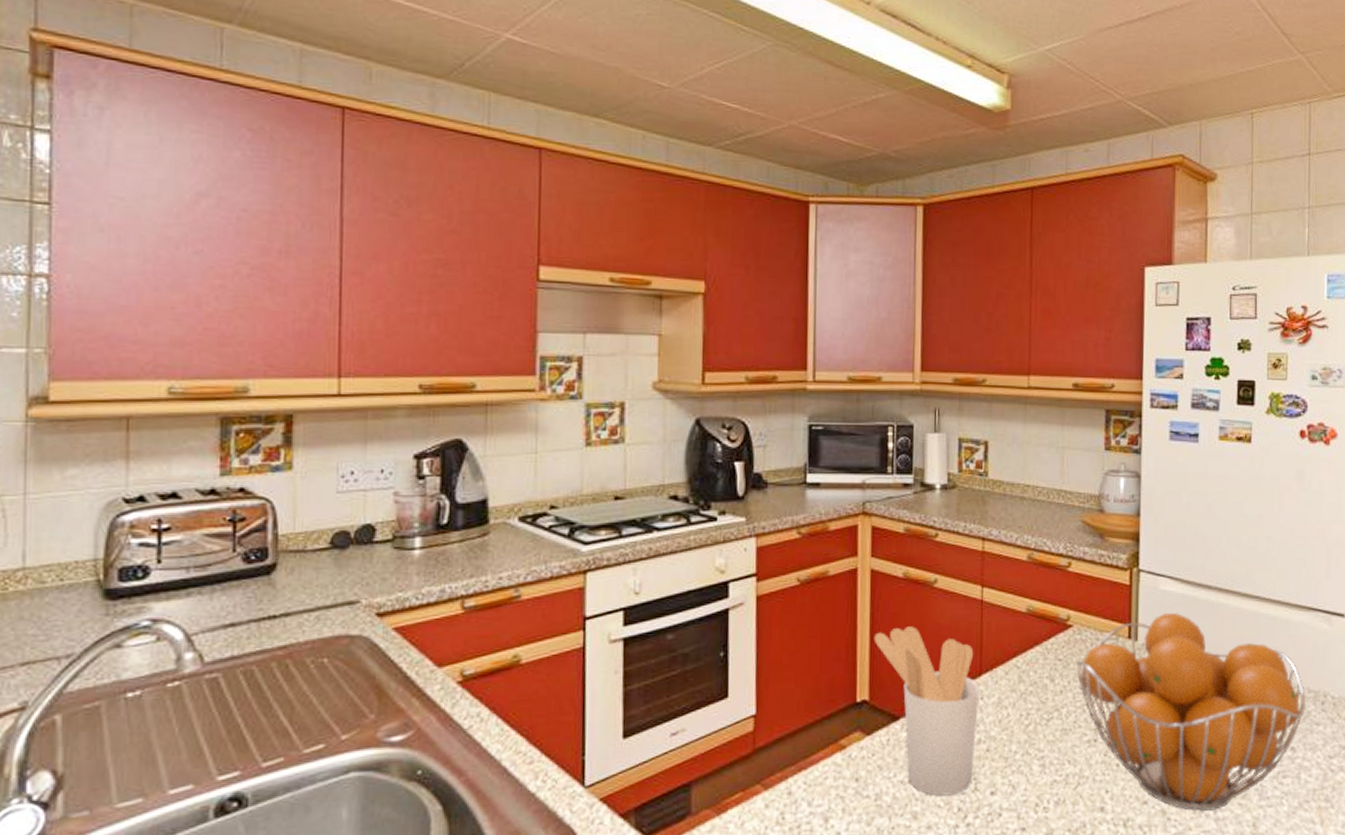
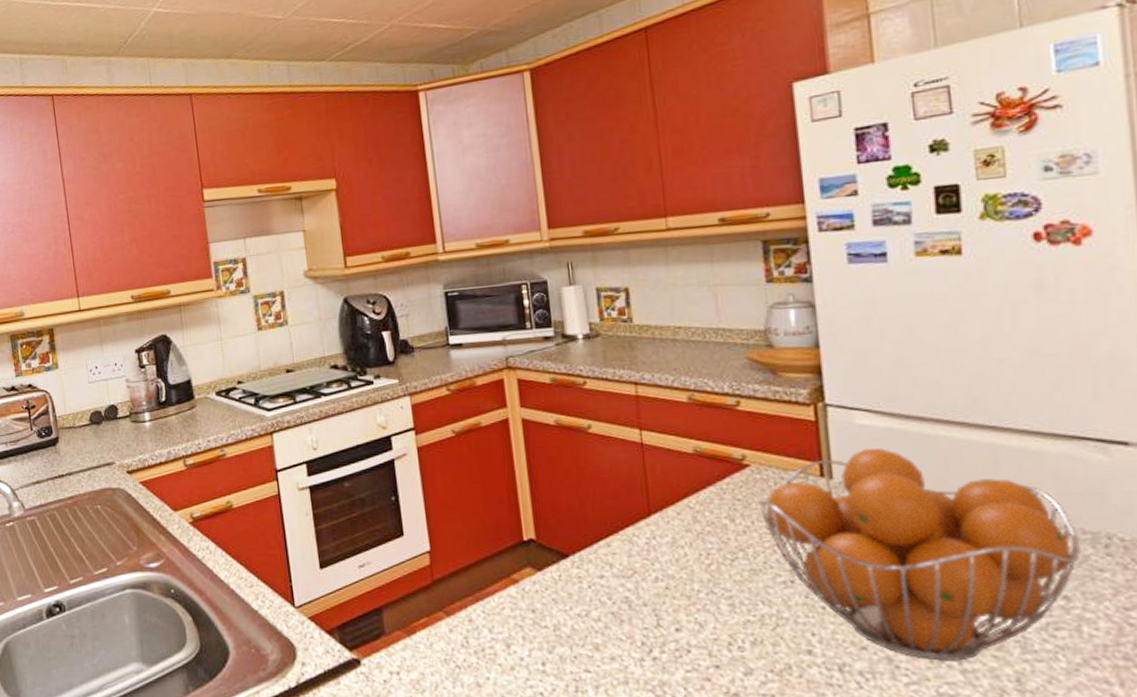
utensil holder: present [873,626,979,796] -> none [533,470,654,630]

